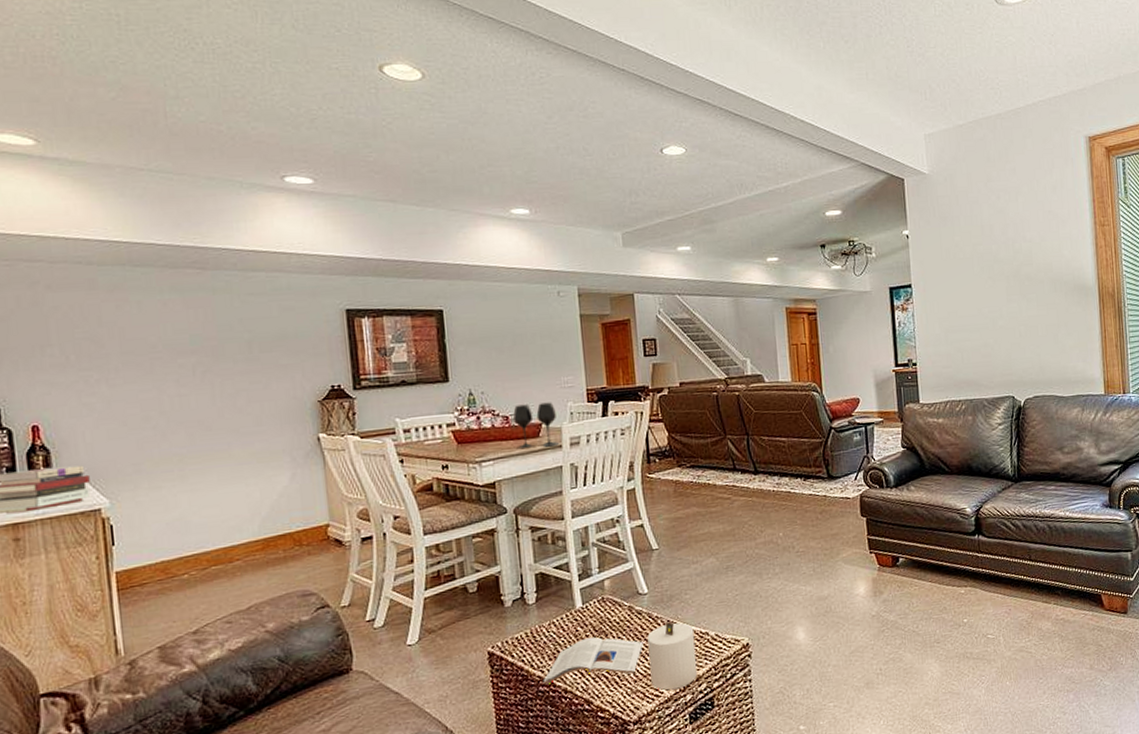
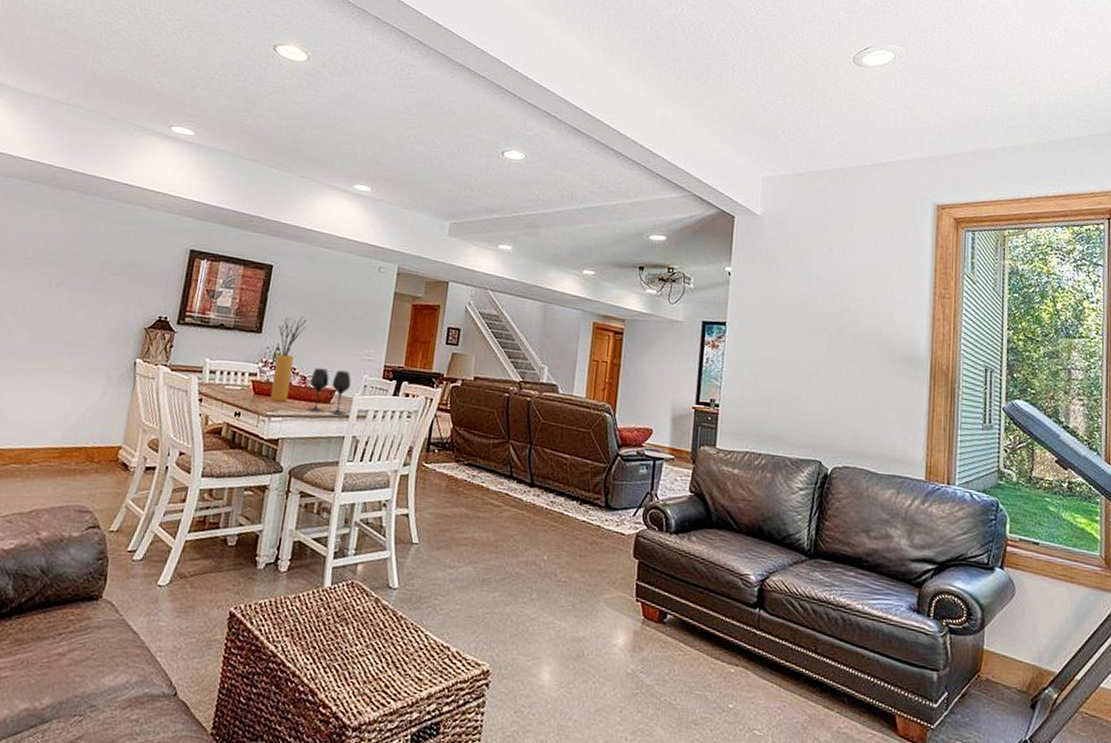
vase: none [466,356,495,448] -> present [270,316,307,403]
magazine: present [542,636,643,685] -> none [274,621,382,673]
candle: present [647,621,698,691] -> none [380,625,436,703]

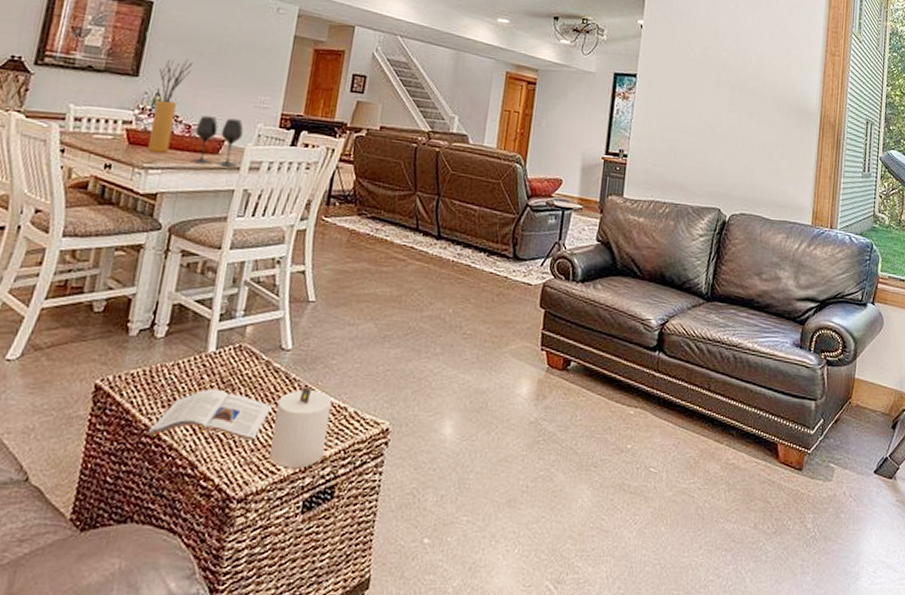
magazine: none [274,621,382,673] -> present [147,388,273,440]
candle: none [380,625,436,703] -> present [269,387,332,469]

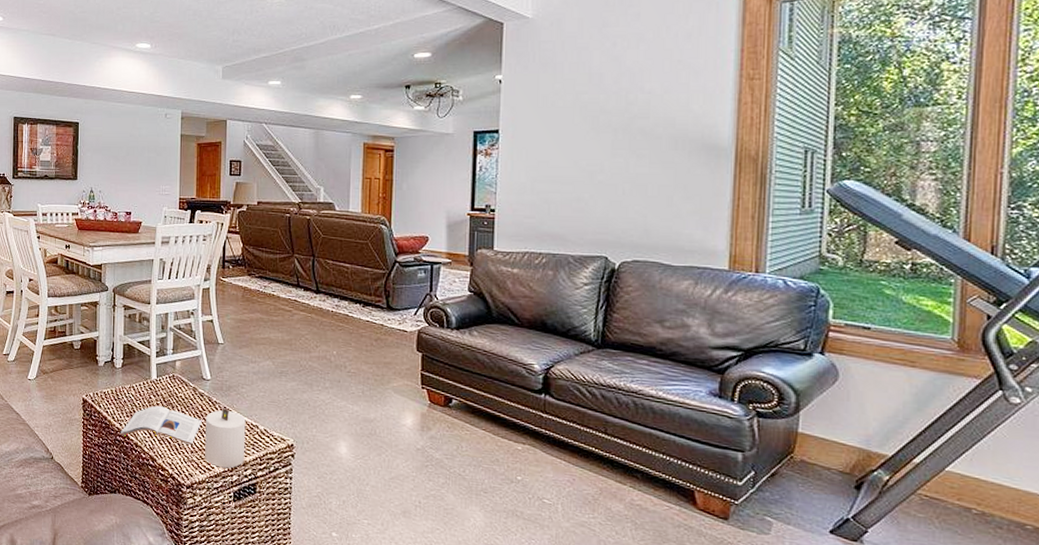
vase: present [148,59,193,154] -> none [90,163,112,236]
wine glass: present [190,115,244,167] -> none [120,204,153,242]

